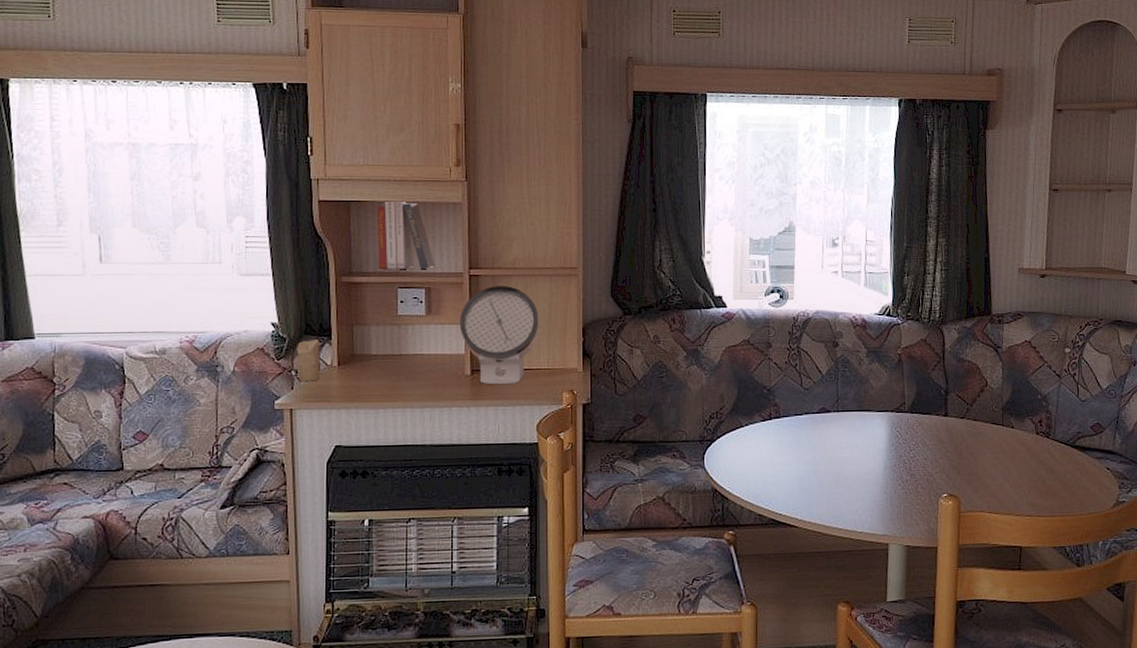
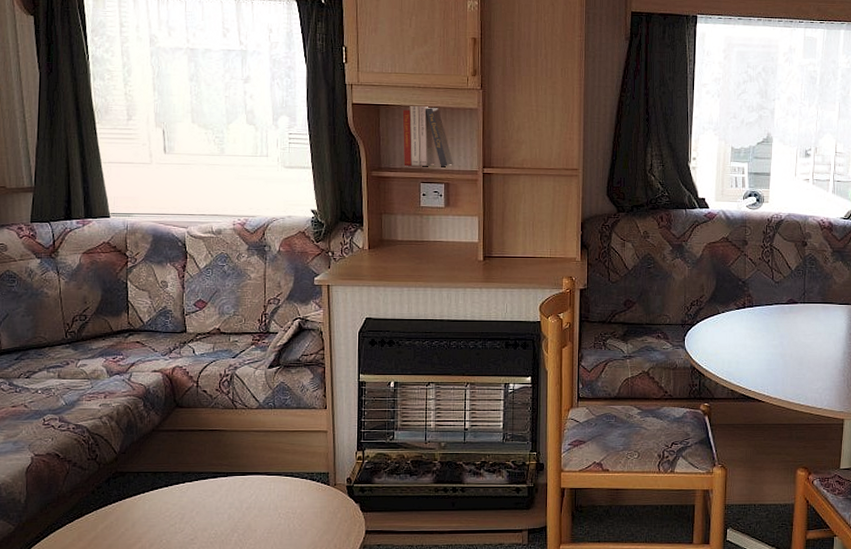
candle: present [297,340,320,381] -> none [333,226,353,262]
clock: present [459,286,539,385] -> none [474,183,543,270]

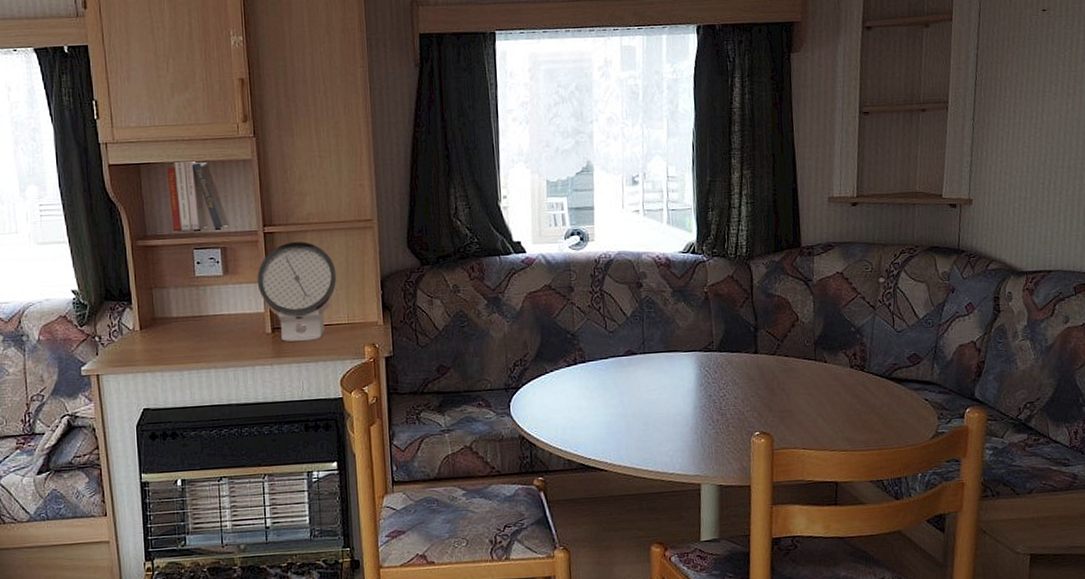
clock: none [474,183,543,270] -> present [257,242,337,342]

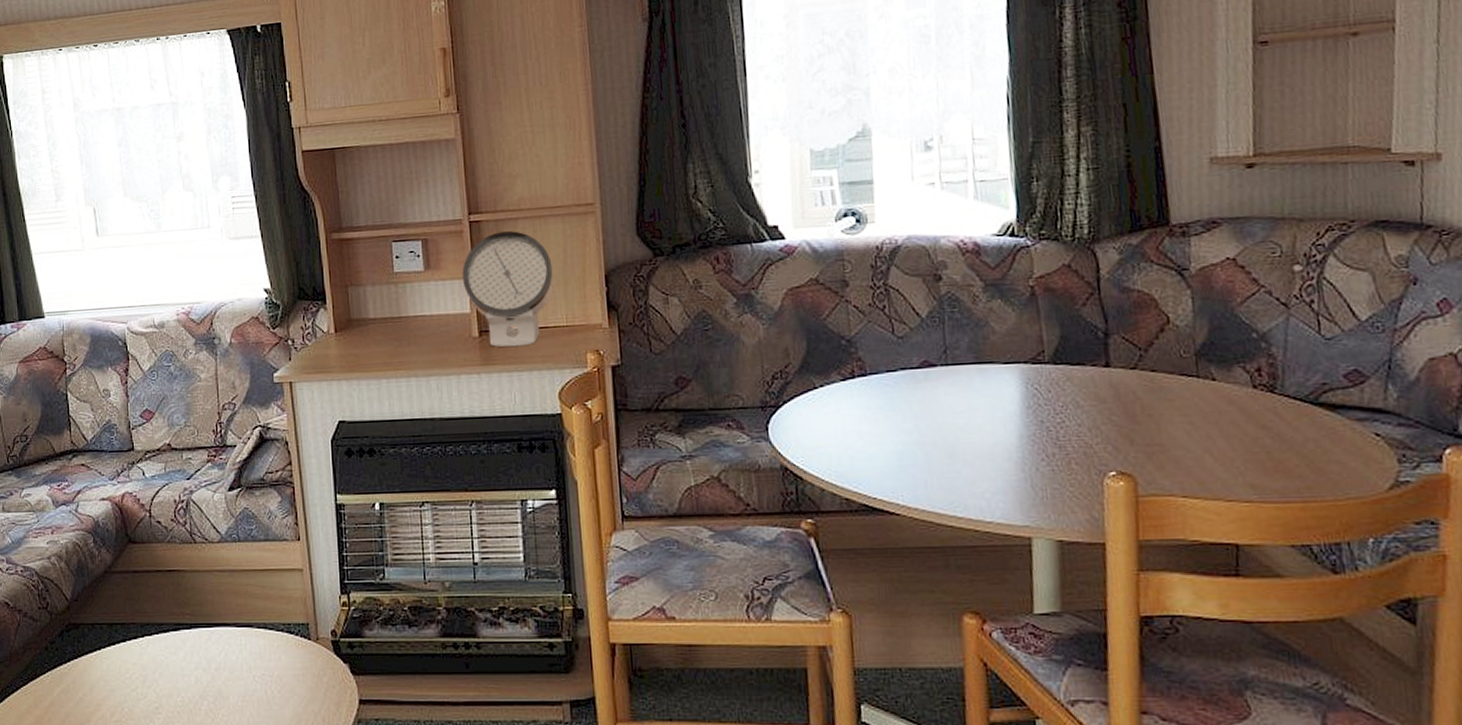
books: present [166,161,228,232] -> none [362,143,430,223]

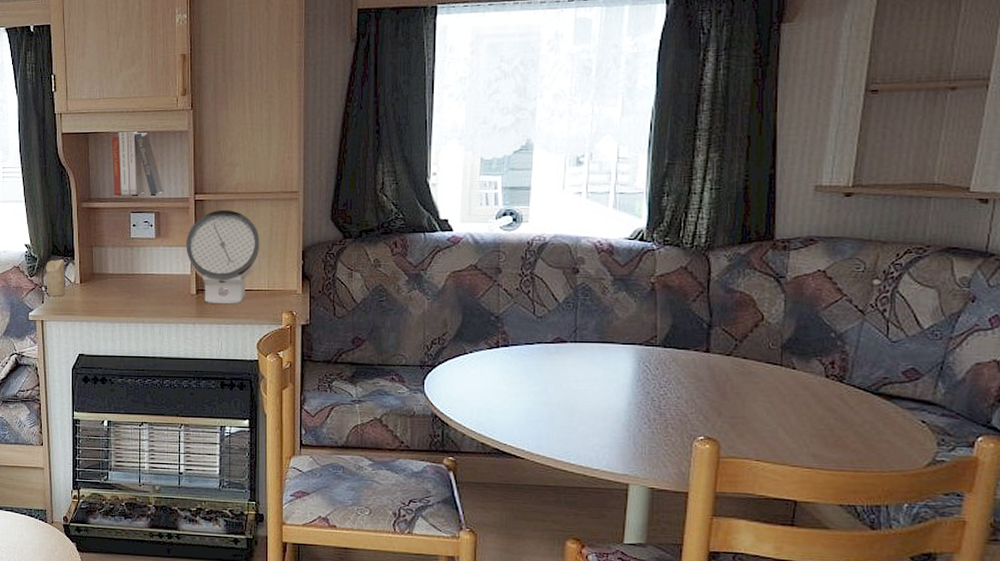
candle: none [291,305,317,351] -> present [46,259,65,296]
books: none [362,143,430,223] -> present [111,132,163,196]

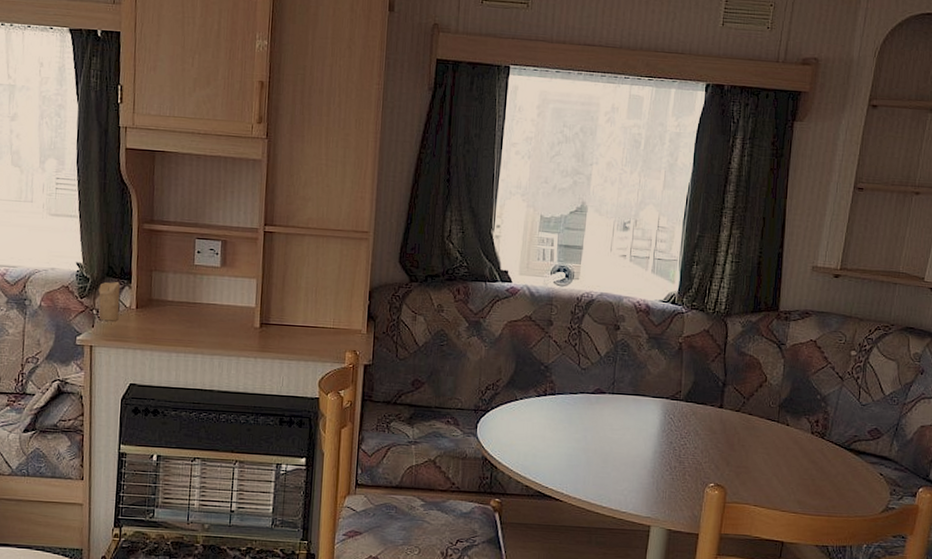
books: present [111,132,163,196] -> none [178,154,232,223]
clock: present [186,210,260,304] -> none [252,244,328,340]

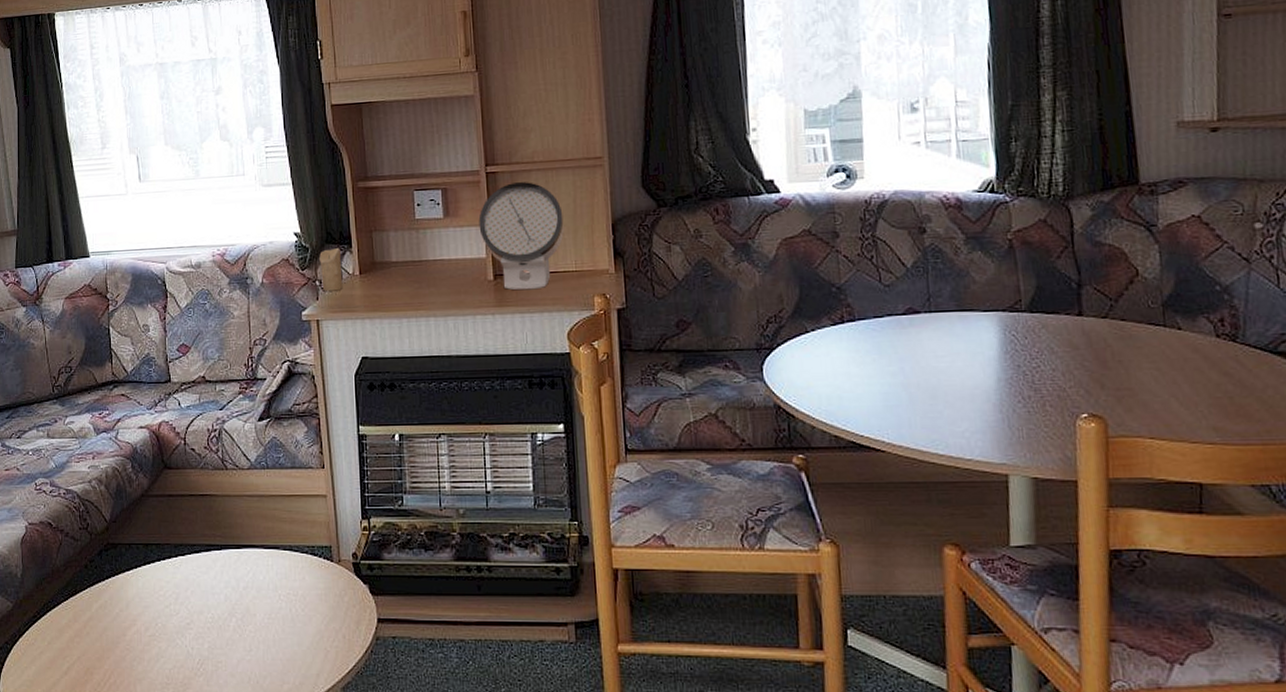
clock: none [252,244,328,340] -> present [478,182,564,290]

